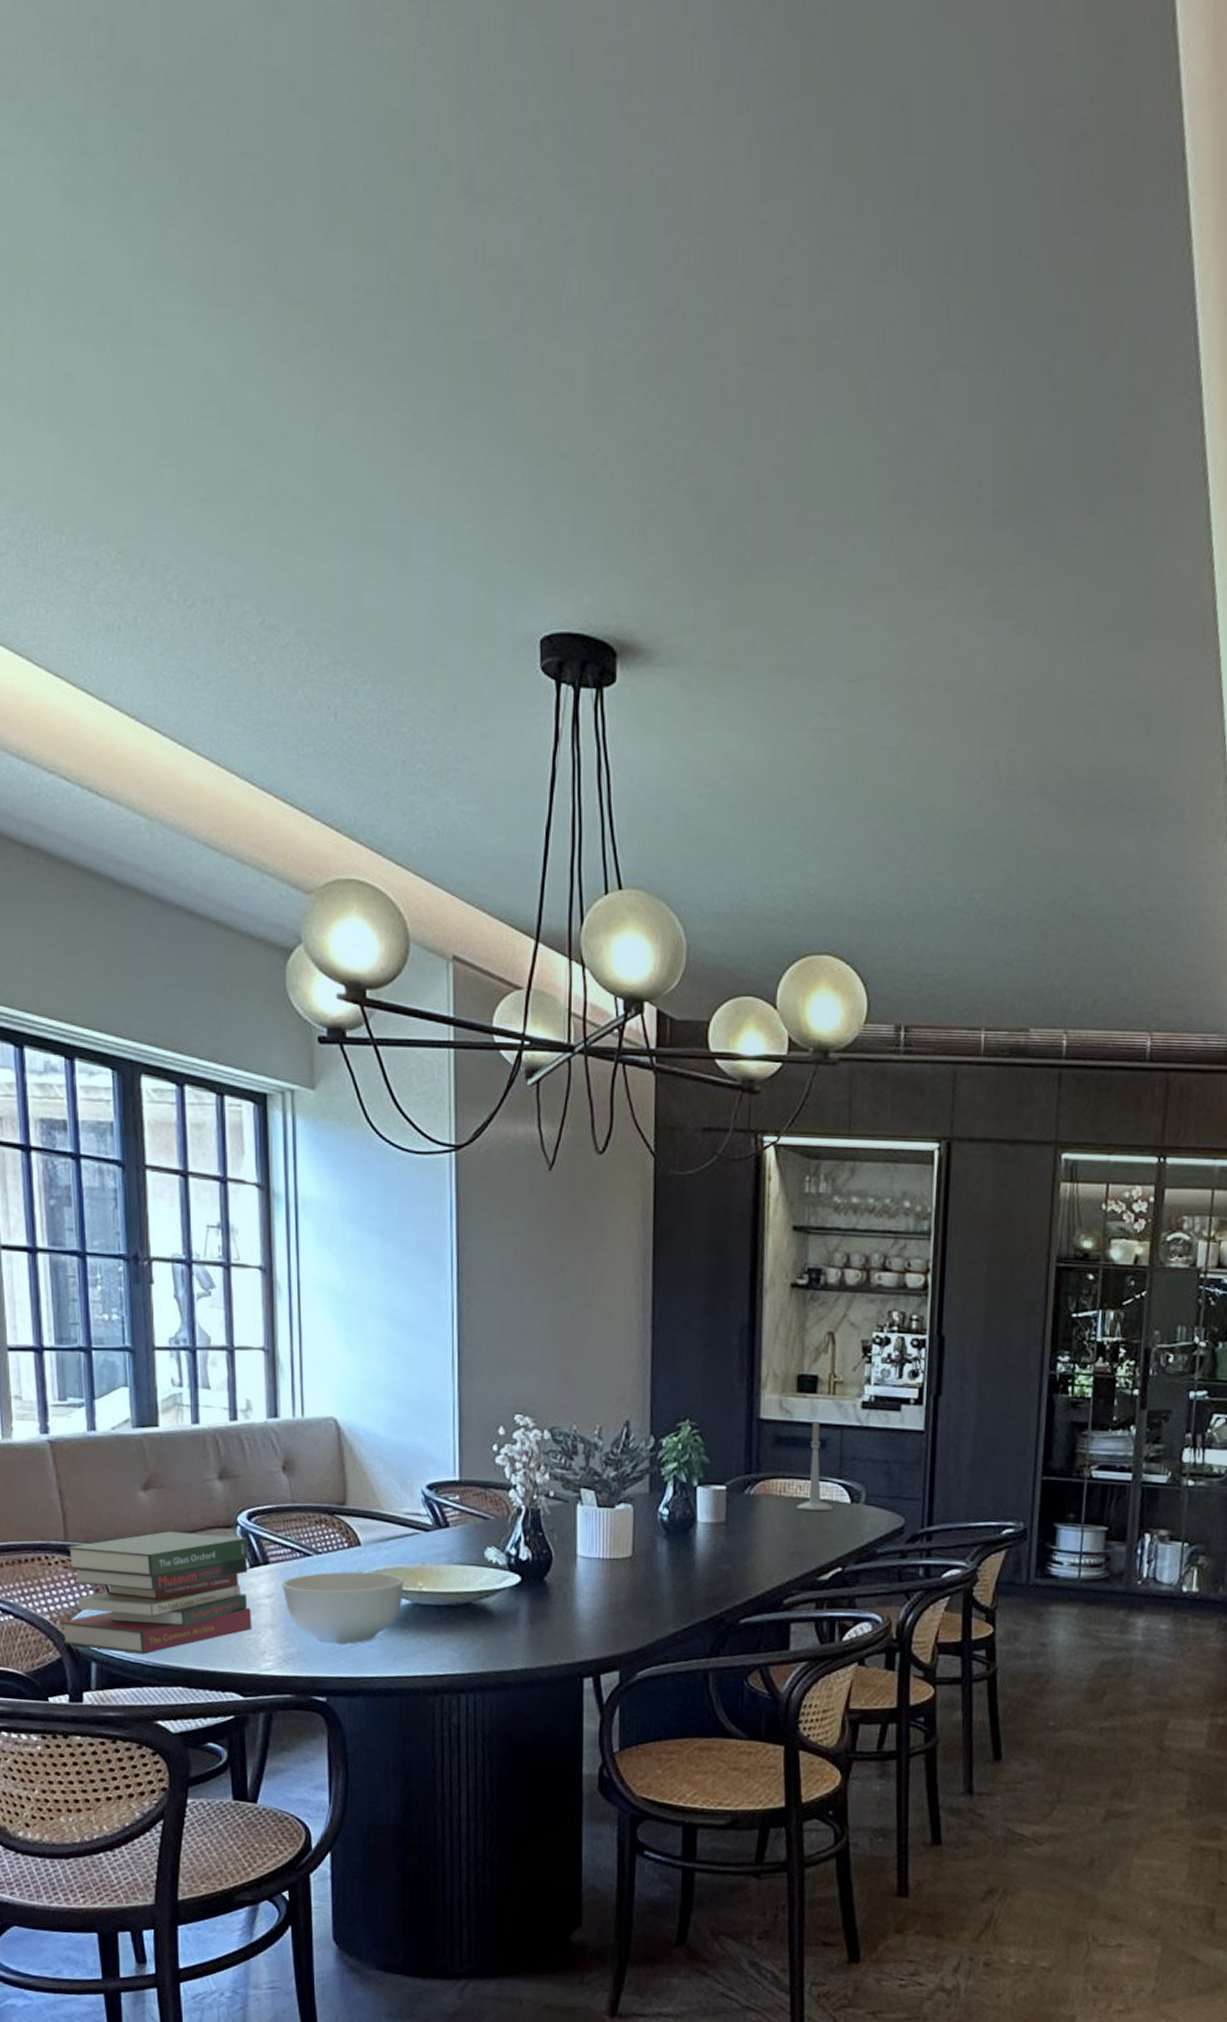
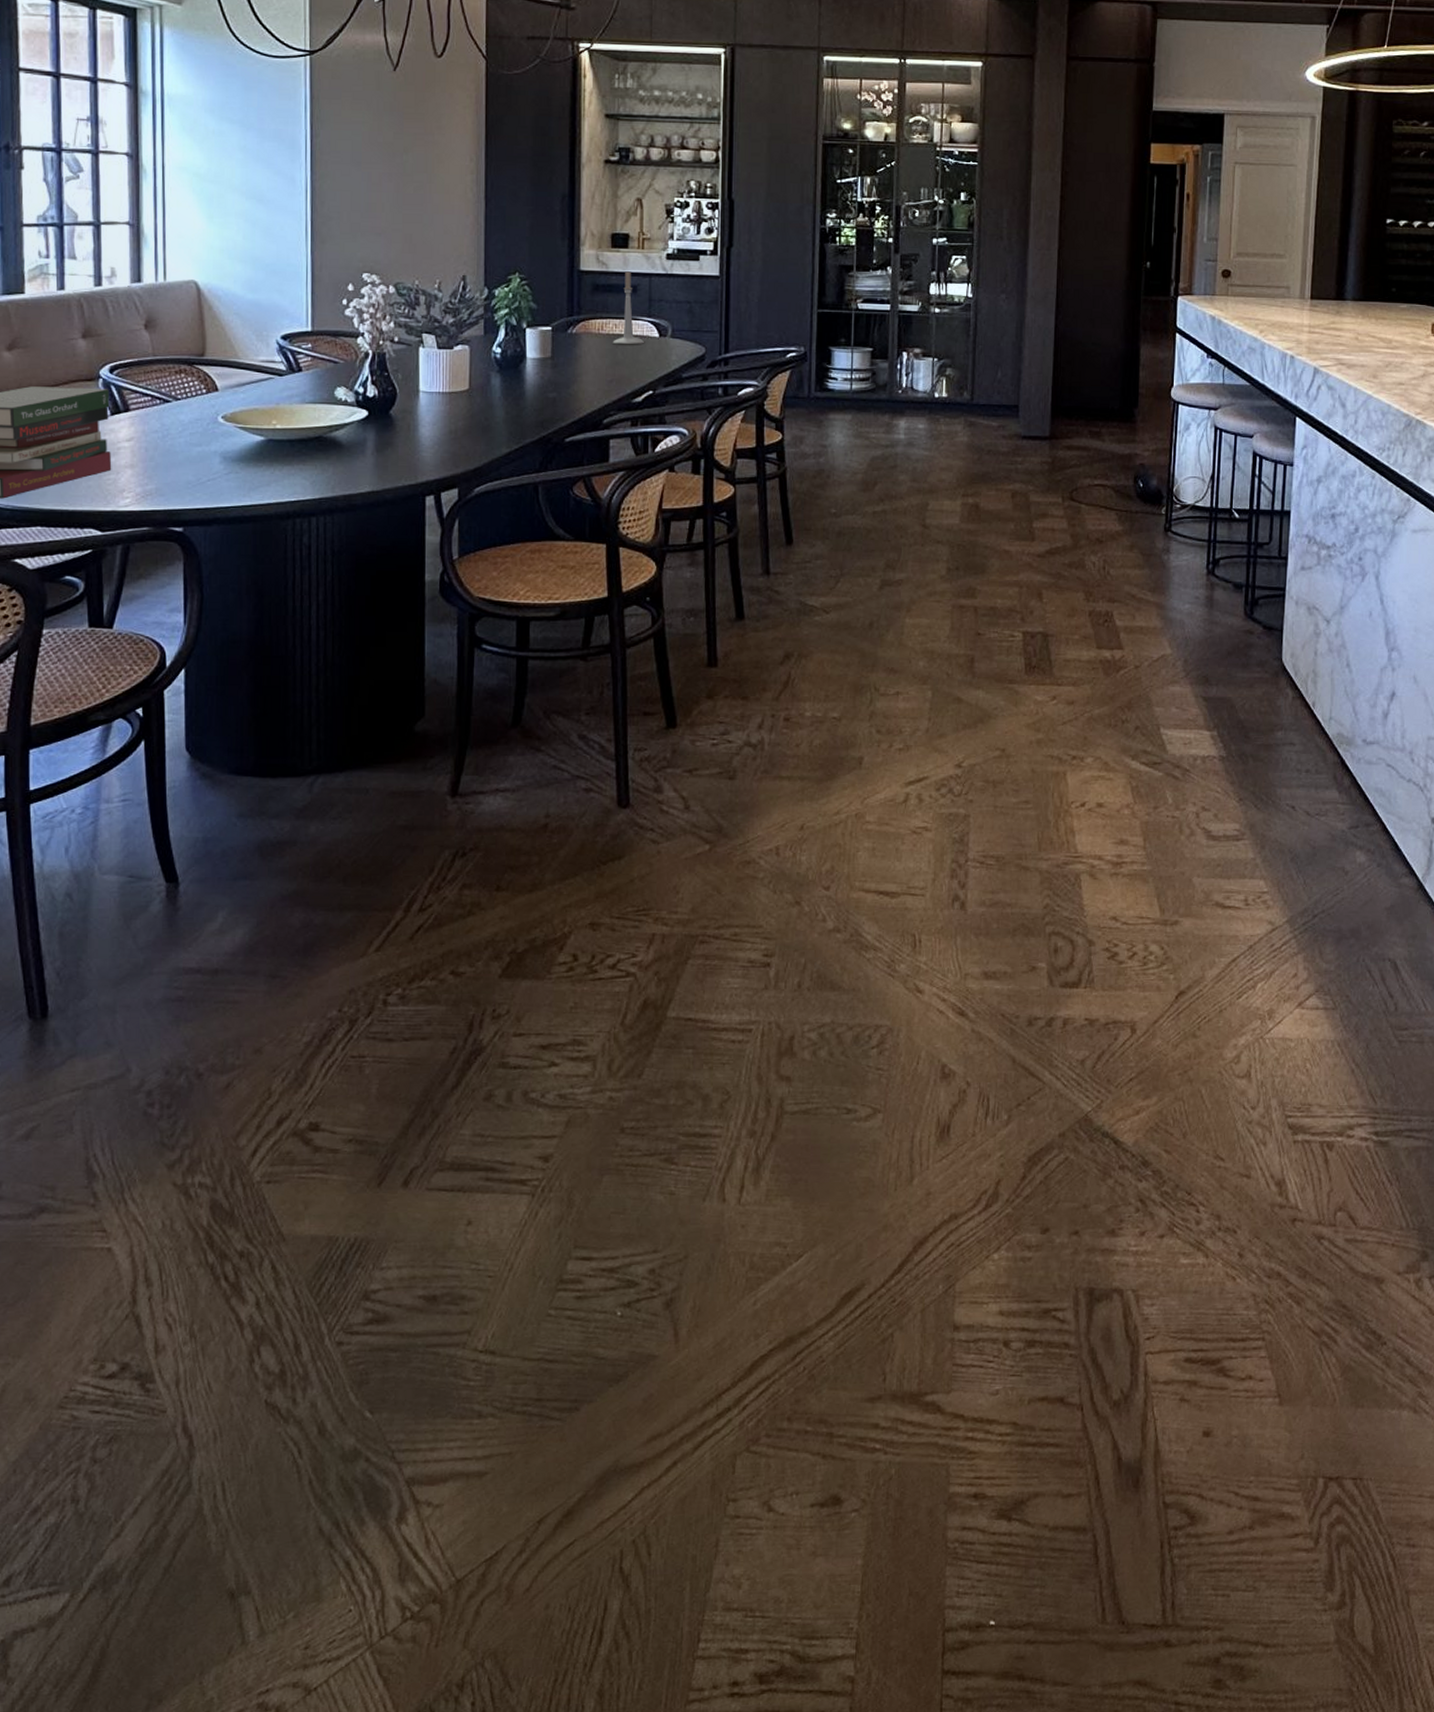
bowl: present [282,1571,405,1644] -> none [142,414,260,479]

